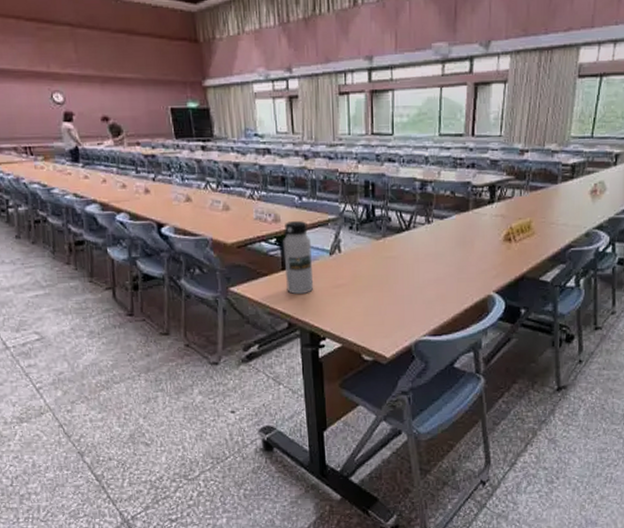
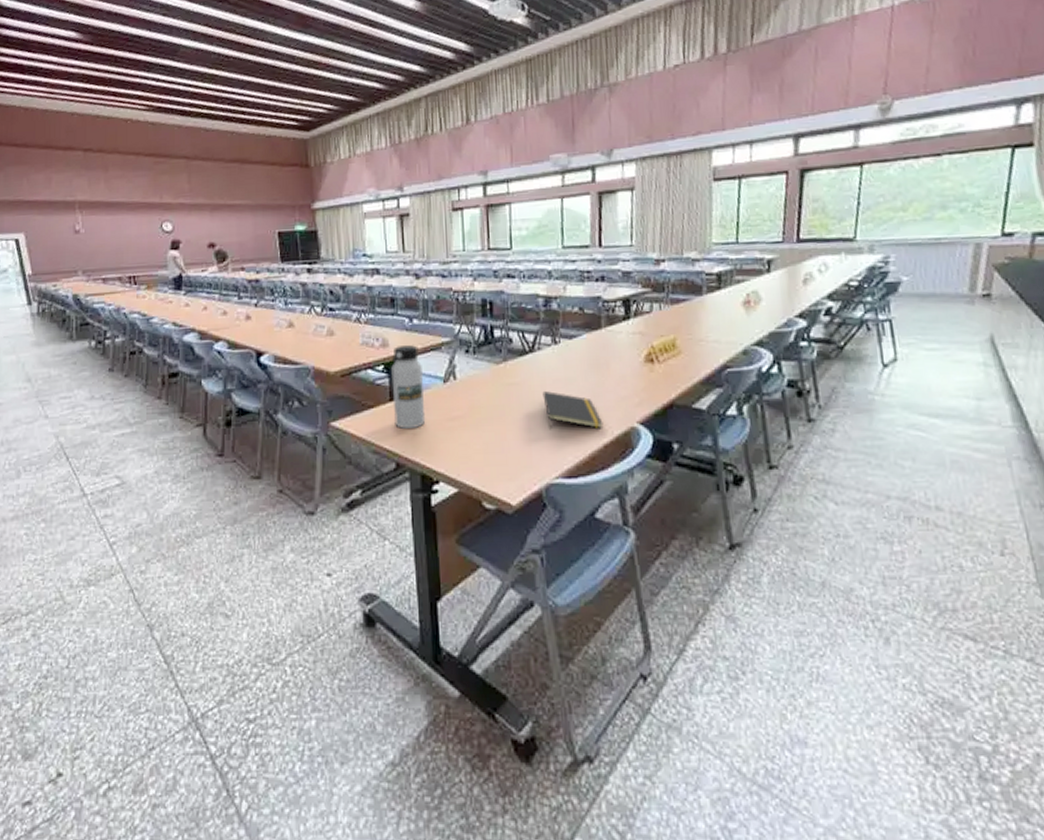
notepad: none [415,264,465,297] -> present [542,391,603,430]

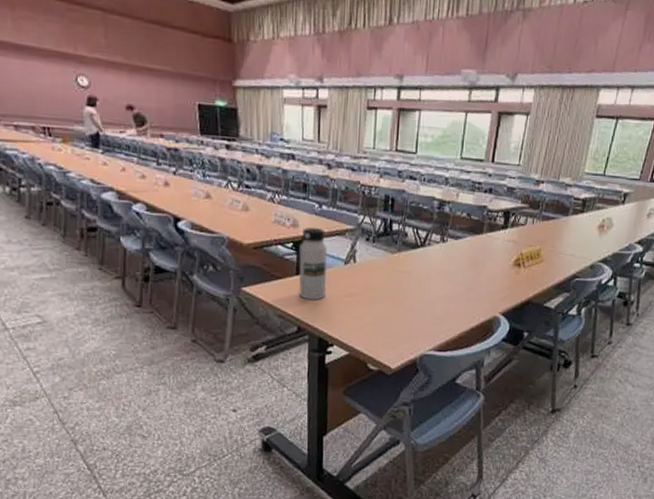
notepad: present [542,391,603,430] -> none [427,281,473,315]

